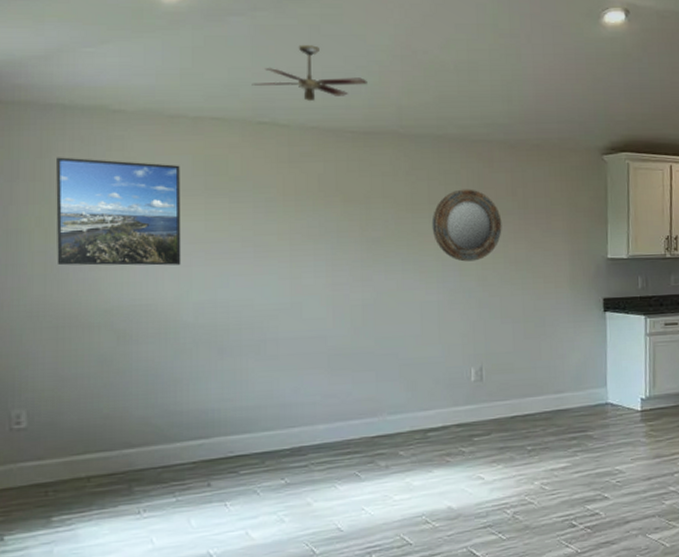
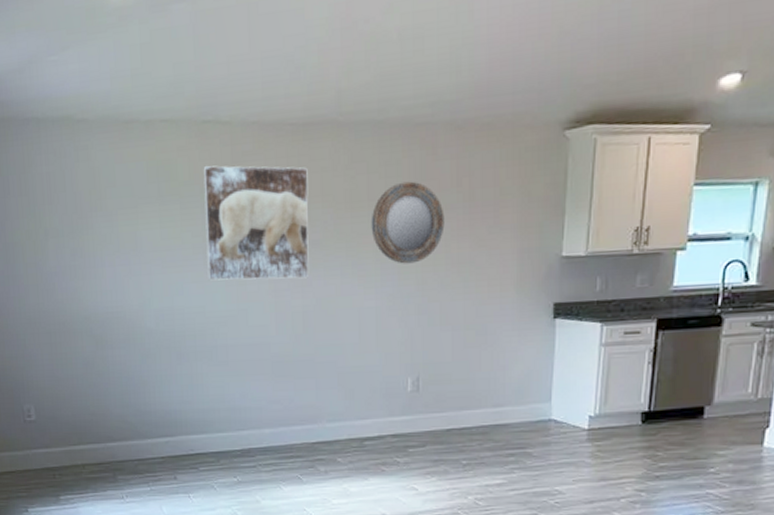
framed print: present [56,157,181,266] -> none [37,171,143,276]
ceiling fan: present [251,45,367,101] -> none [195,27,306,93]
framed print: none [257,163,369,274] -> present [203,165,309,281]

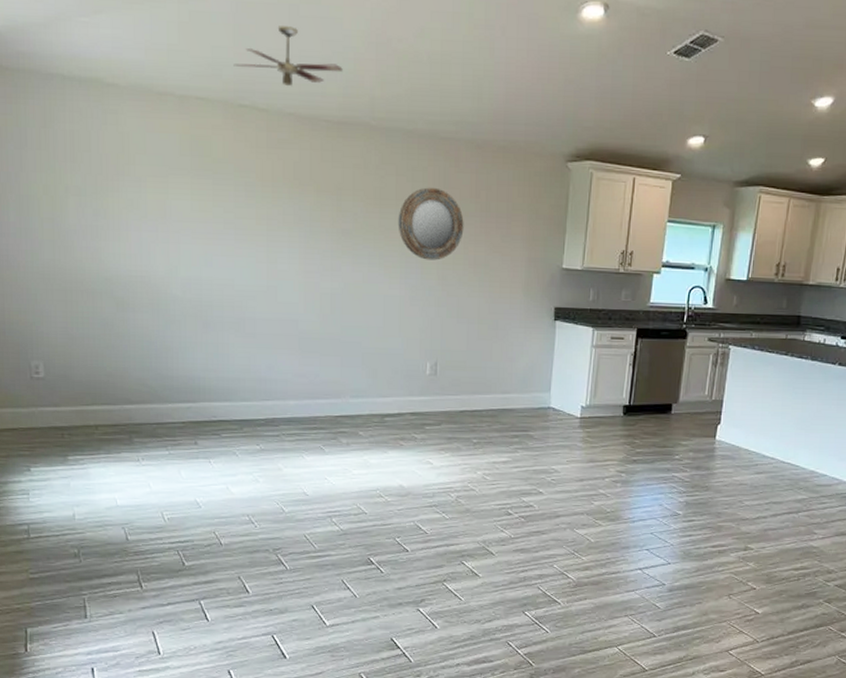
ceiling fan: none [195,27,306,93] -> present [233,26,343,86]
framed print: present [203,165,309,281] -> none [238,146,341,264]

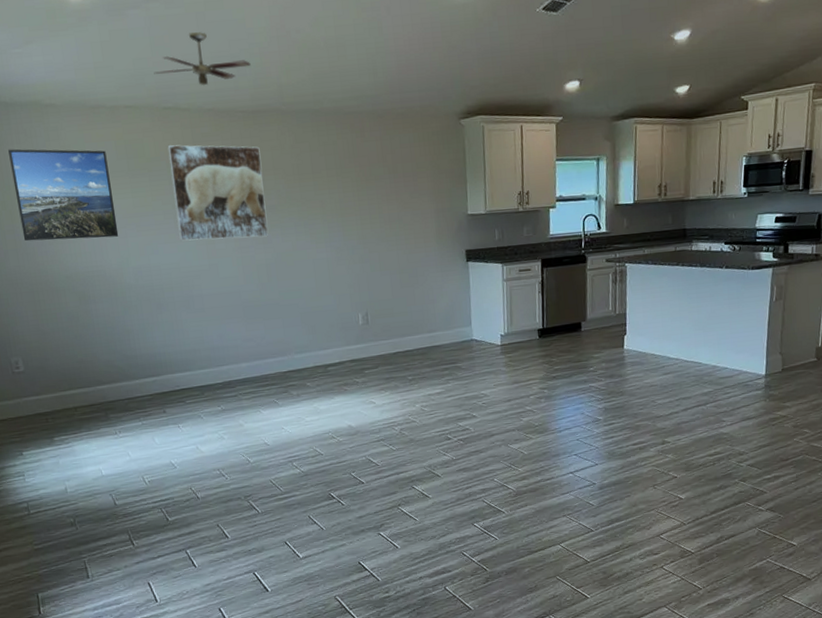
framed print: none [59,128,171,241] -> present [8,149,119,241]
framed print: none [238,146,341,264] -> present [167,144,268,241]
home mirror: present [398,187,464,261] -> none [316,158,376,223]

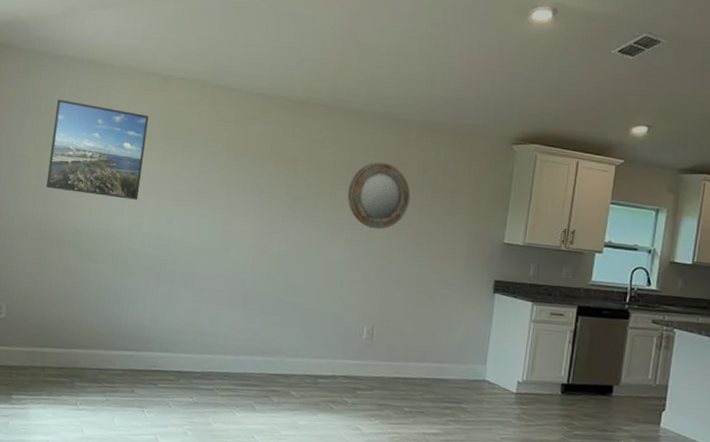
ceiling fan: present [154,32,251,85] -> none [215,21,310,70]
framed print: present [167,144,268,241] -> none [197,120,300,228]
home mirror: none [316,158,376,223] -> present [347,162,411,230]

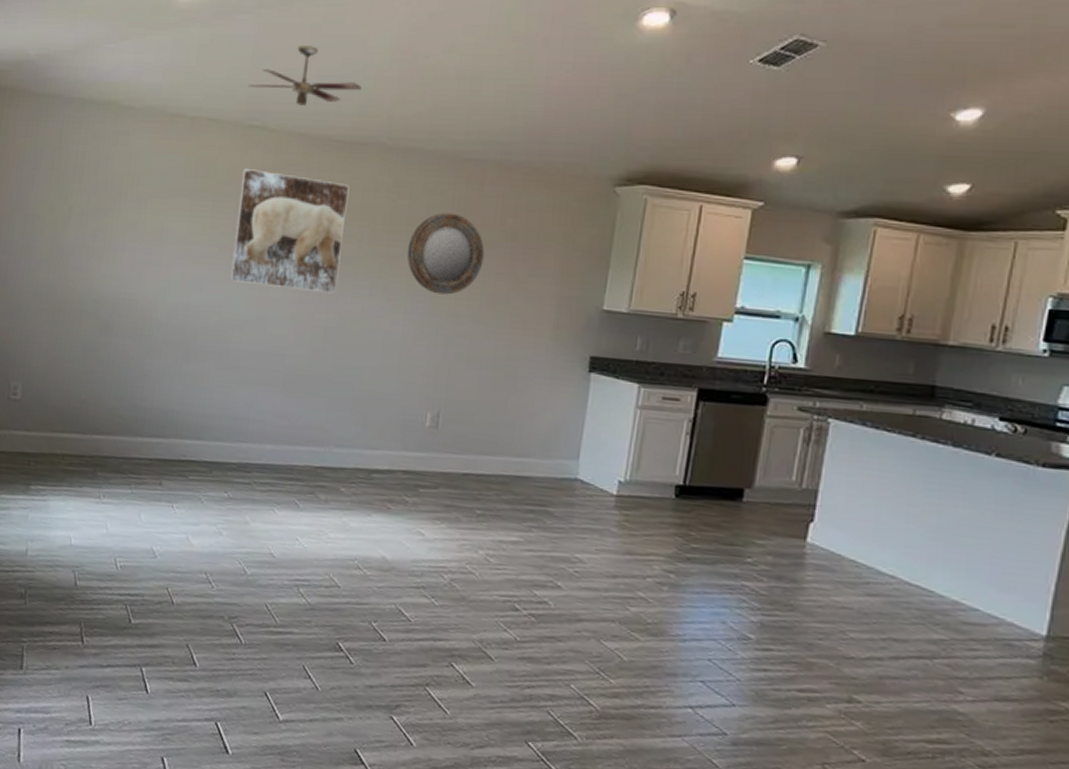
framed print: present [45,99,149,200] -> none [61,149,174,264]
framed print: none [197,120,300,228] -> present [230,168,350,294]
ceiling fan: none [215,21,310,70] -> present [248,46,362,106]

